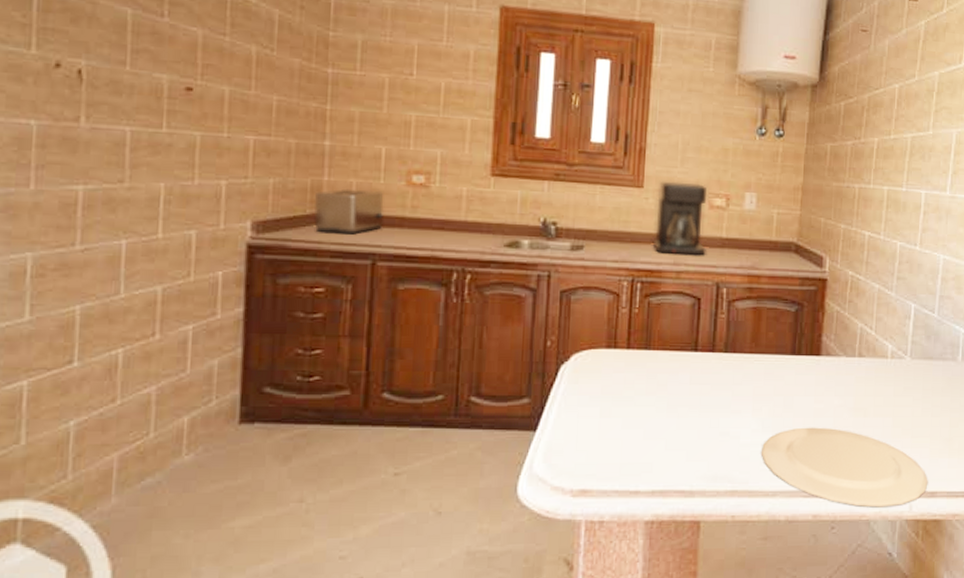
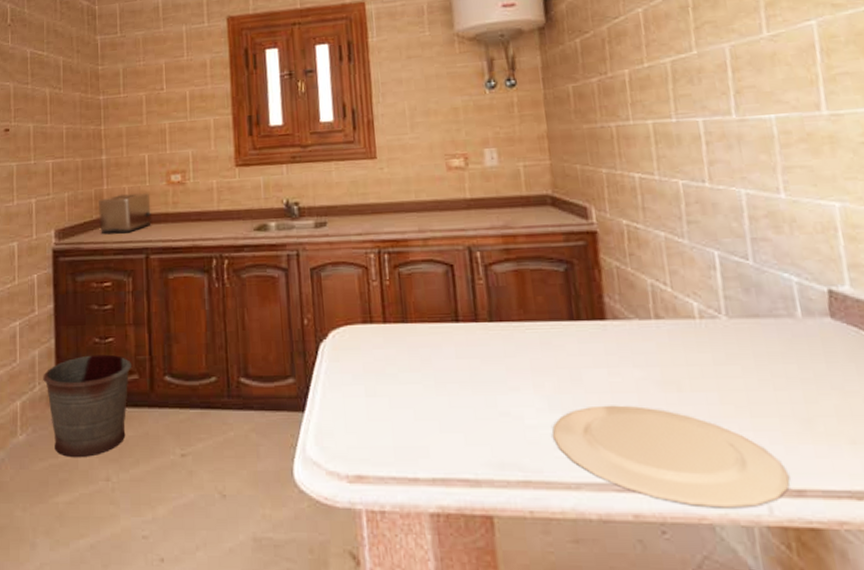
bucket: none [223,367,342,478] -> present [43,354,131,457]
coffee maker: present [654,181,708,255] -> none [392,147,452,223]

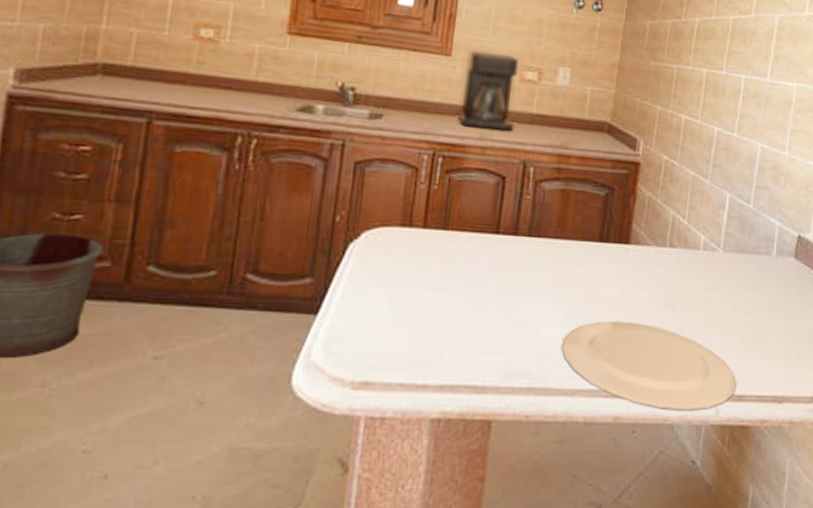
toaster: present [98,193,151,234] -> none [86,38,166,90]
coffee maker: none [392,147,452,223] -> present [458,50,519,131]

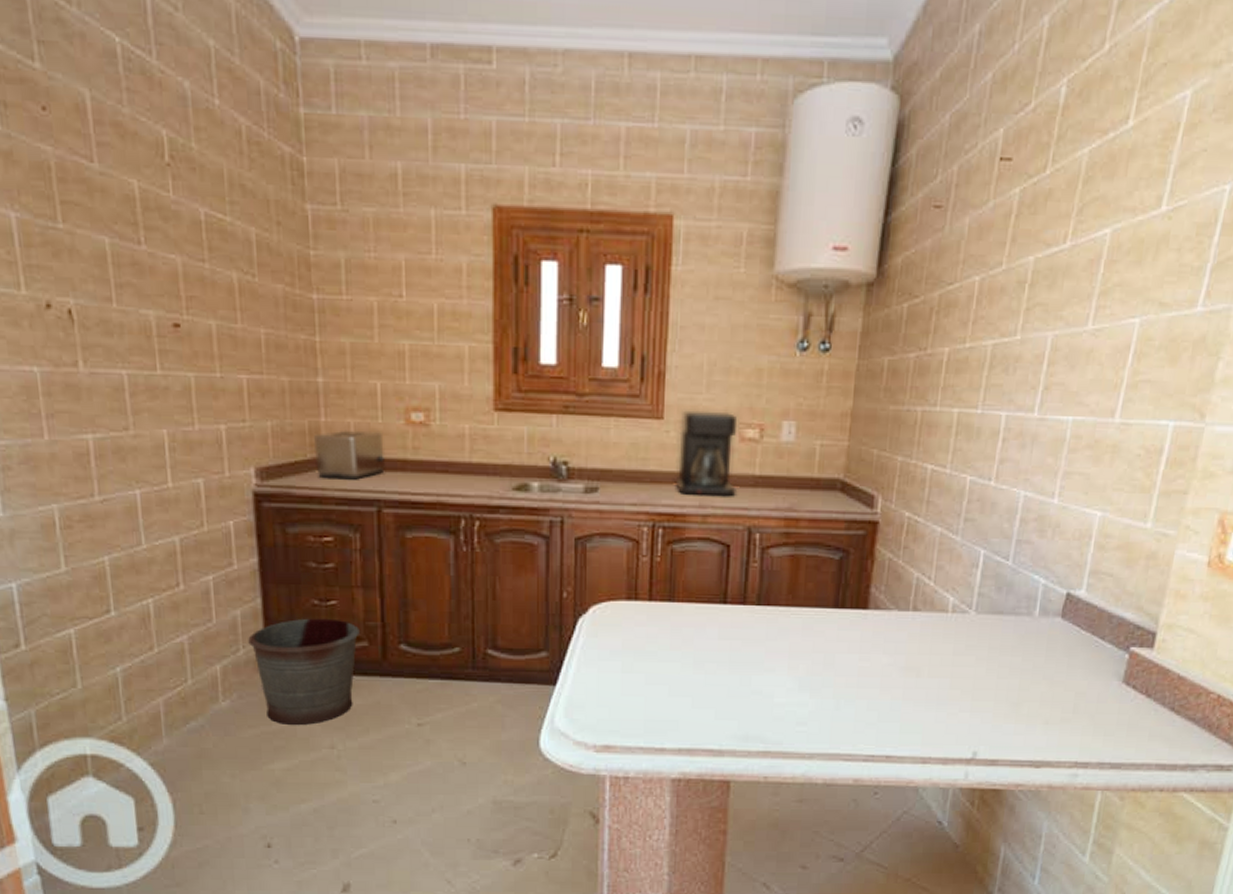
toaster: none [86,38,166,90] -> present [313,430,385,480]
plate: present [562,320,737,411] -> none [798,687,989,774]

